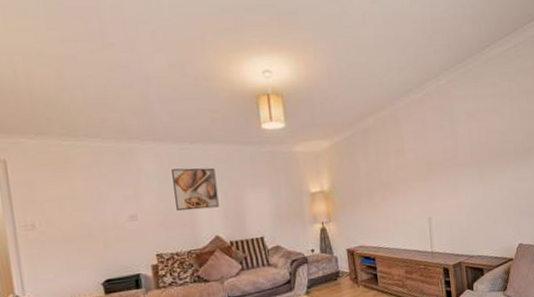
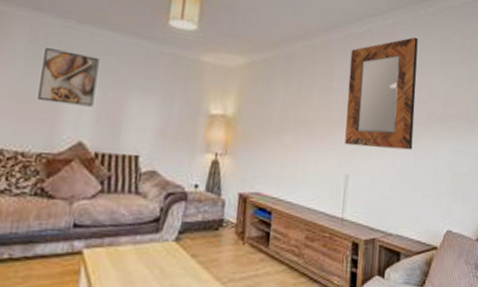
home mirror: none [415,90,480,194] -> present [345,36,418,150]

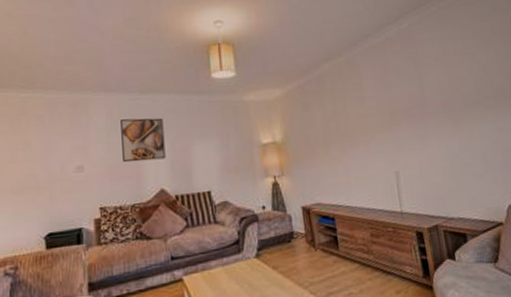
home mirror: present [345,36,418,150] -> none [375,33,455,145]

